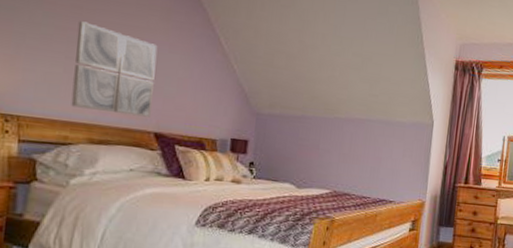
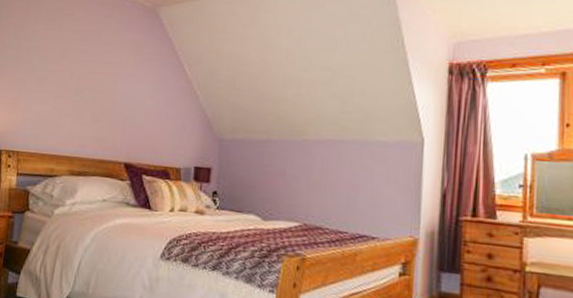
wall art: present [71,21,158,118] -> none [57,63,129,148]

